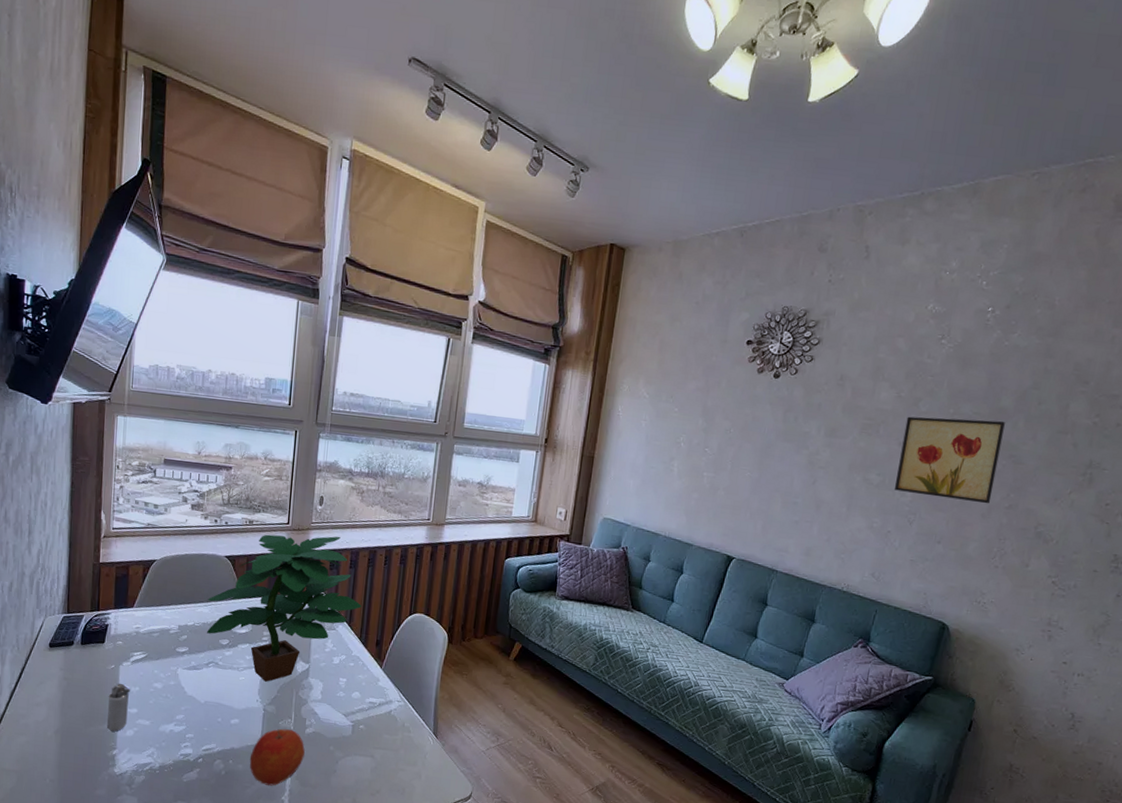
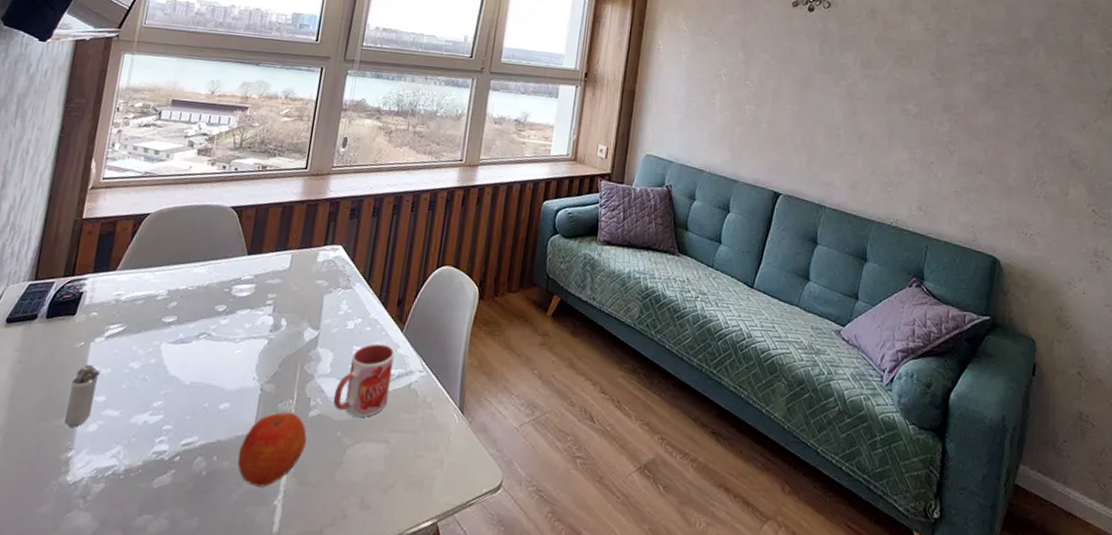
potted plant: present [207,534,362,682] -> none [201,181,384,355]
mug: none [326,677,376,736] -> present [334,344,395,417]
wall art: present [894,416,1005,504] -> none [931,47,1027,133]

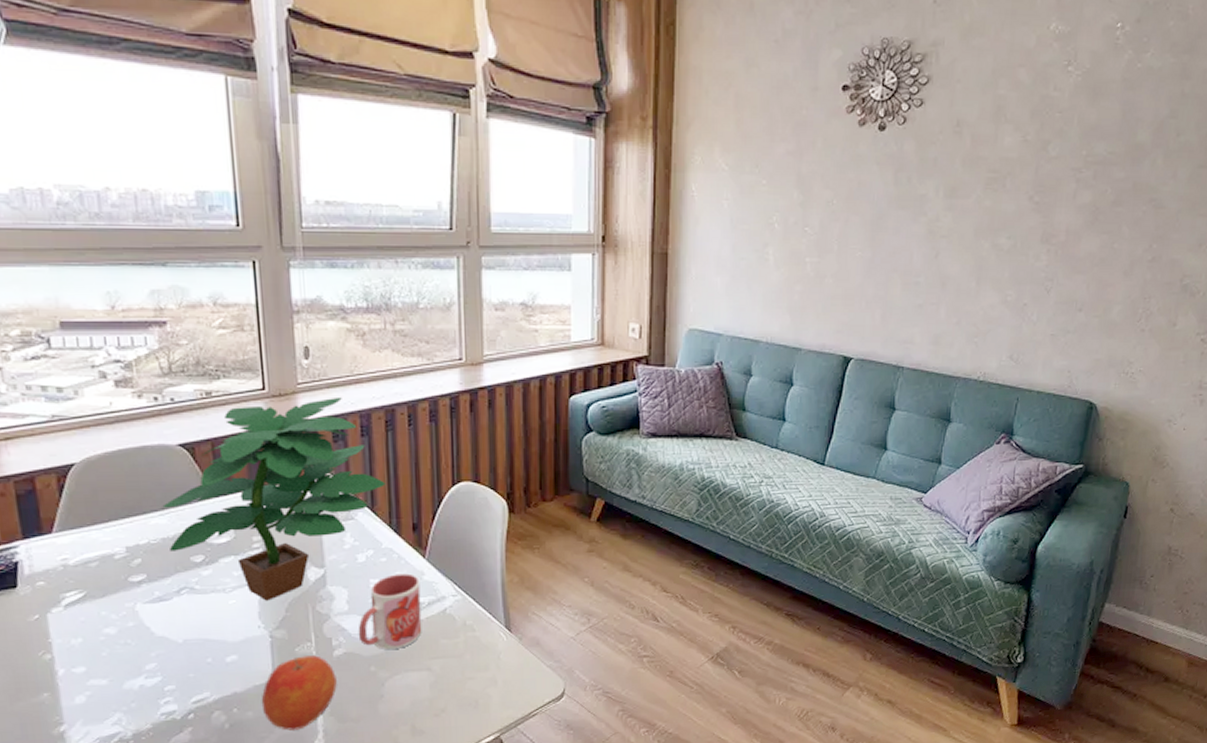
shaker: present [64,364,100,427] -> none [37,636,74,702]
potted plant: none [201,181,384,355] -> present [162,396,386,601]

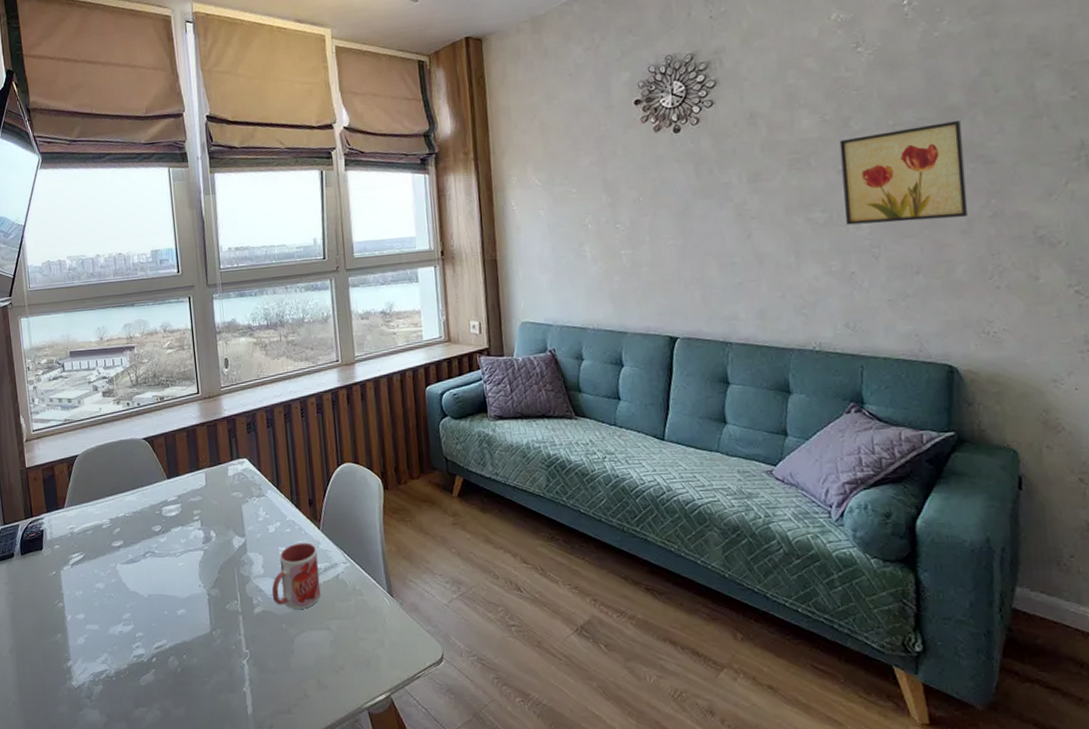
potted plant: present [162,396,386,601] -> none [133,396,287,564]
apple: present [261,655,337,731] -> none [203,612,258,677]
wall art: none [1027,160,1143,259] -> present [839,121,969,225]

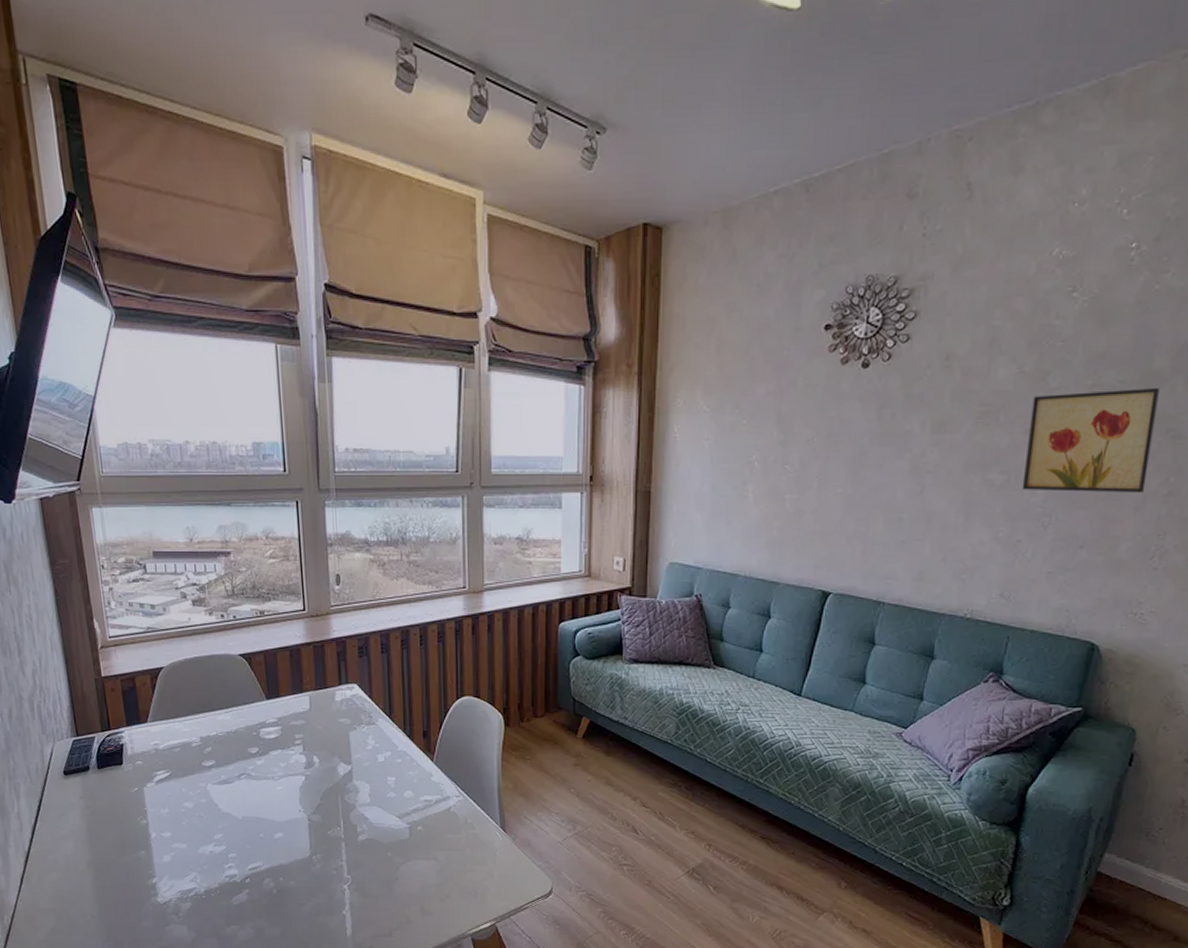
mug: present [272,542,321,609] -> none [379,774,430,839]

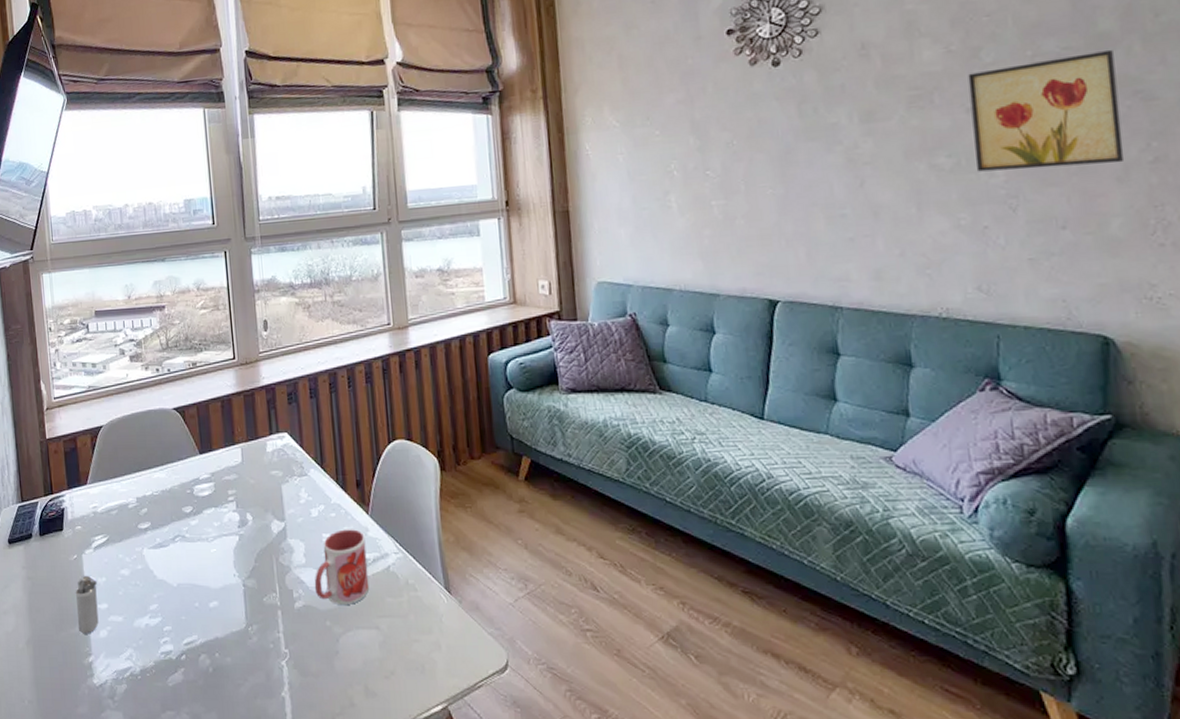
shaker: none [137,806,162,859] -> present [75,575,99,634]
mug: none [379,774,430,839] -> present [315,529,369,605]

